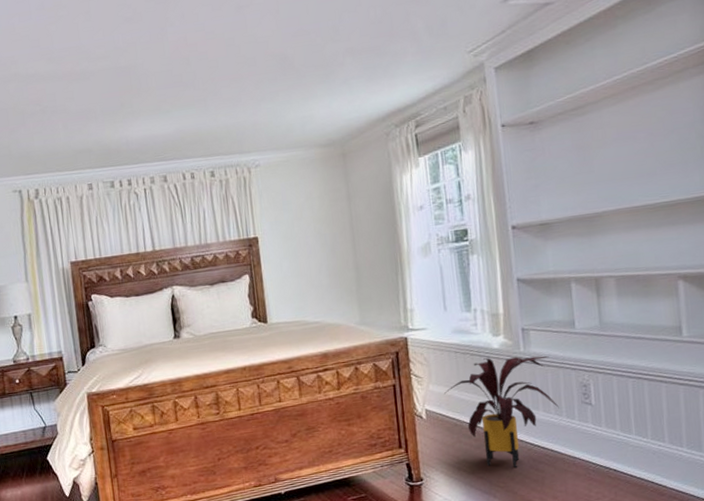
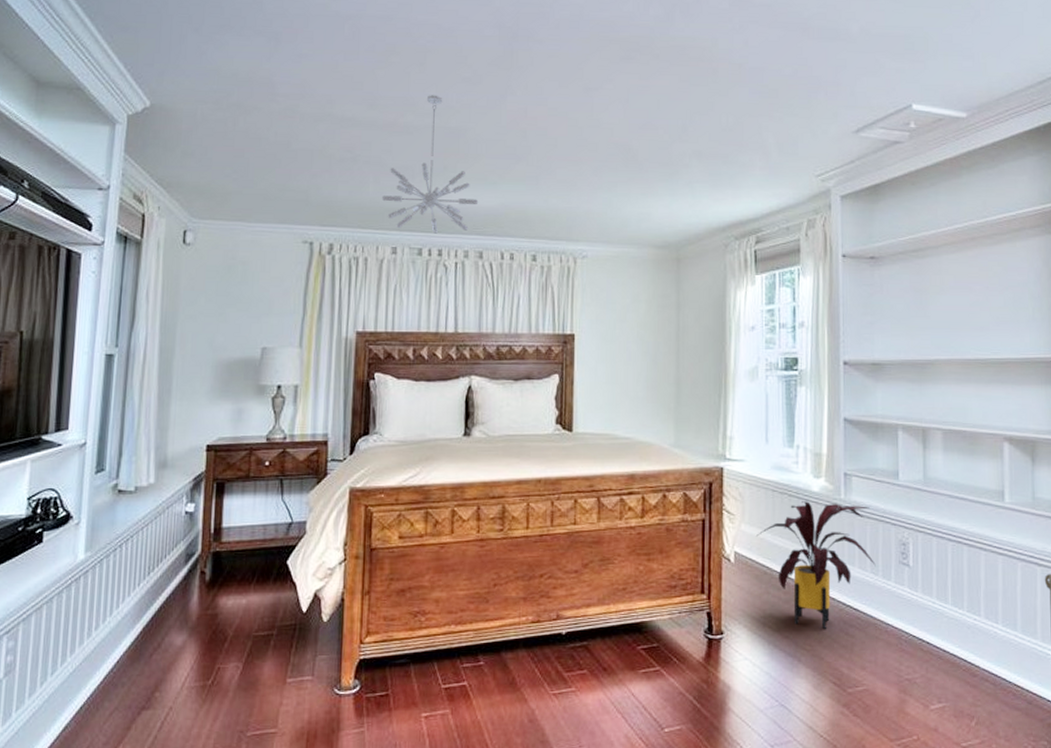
chandelier: none [71,39,156,166] -> present [381,95,479,234]

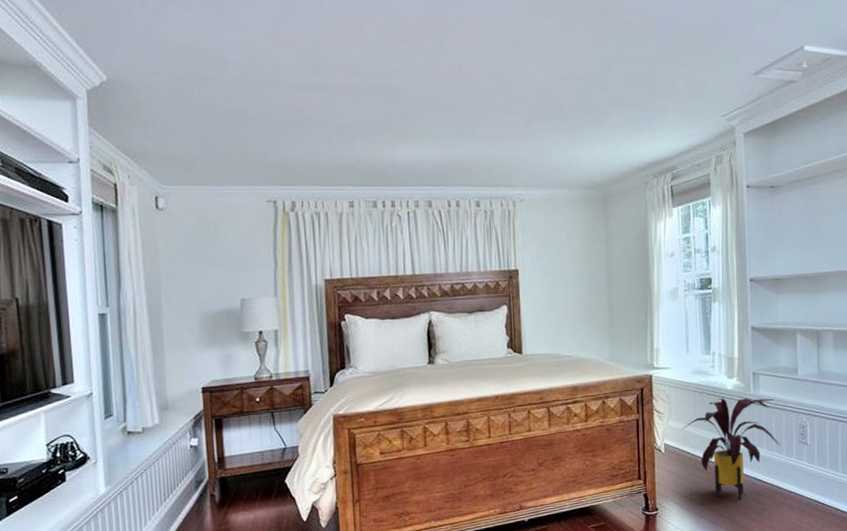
chandelier: present [381,95,479,234] -> none [335,57,424,187]

